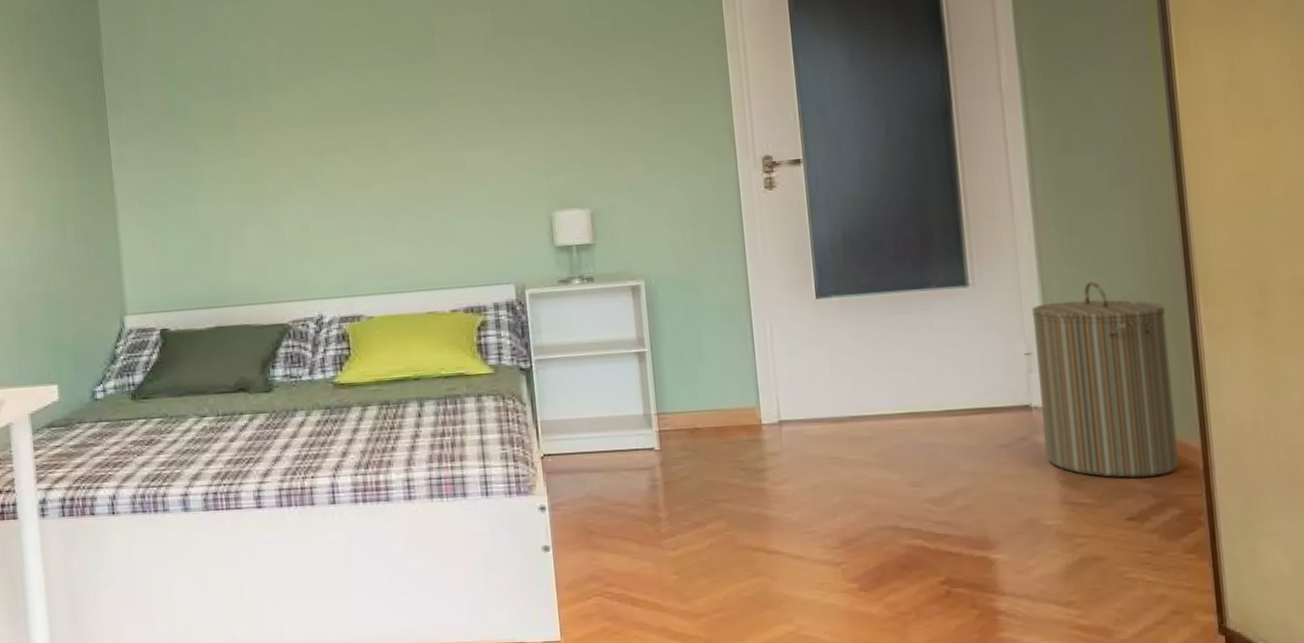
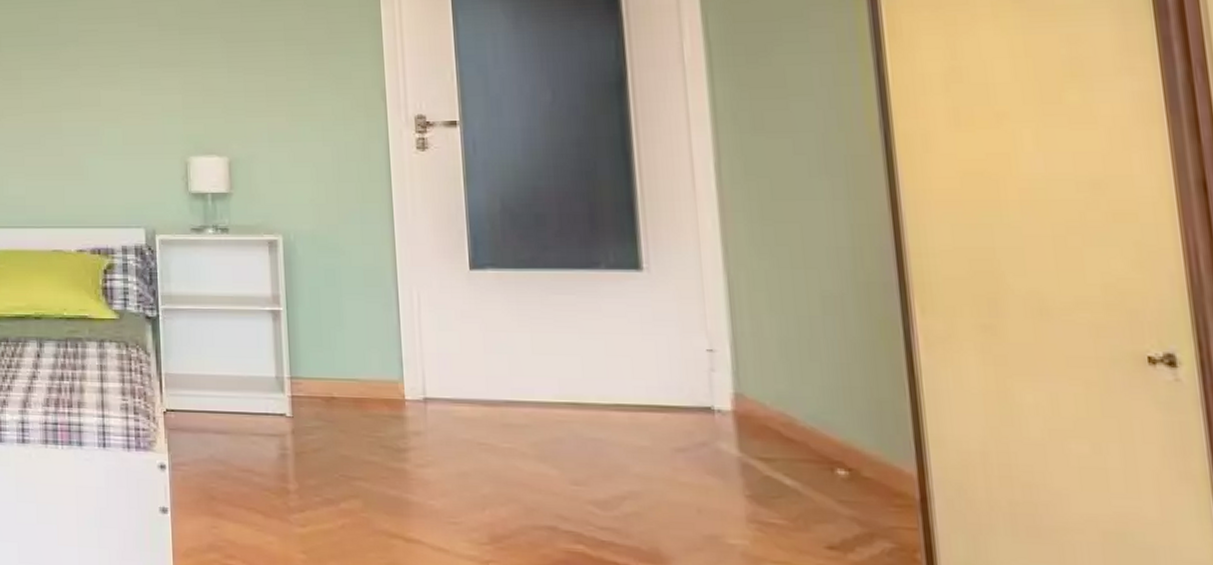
laundry hamper: present [1031,281,1180,478] -> none [715,276,891,503]

